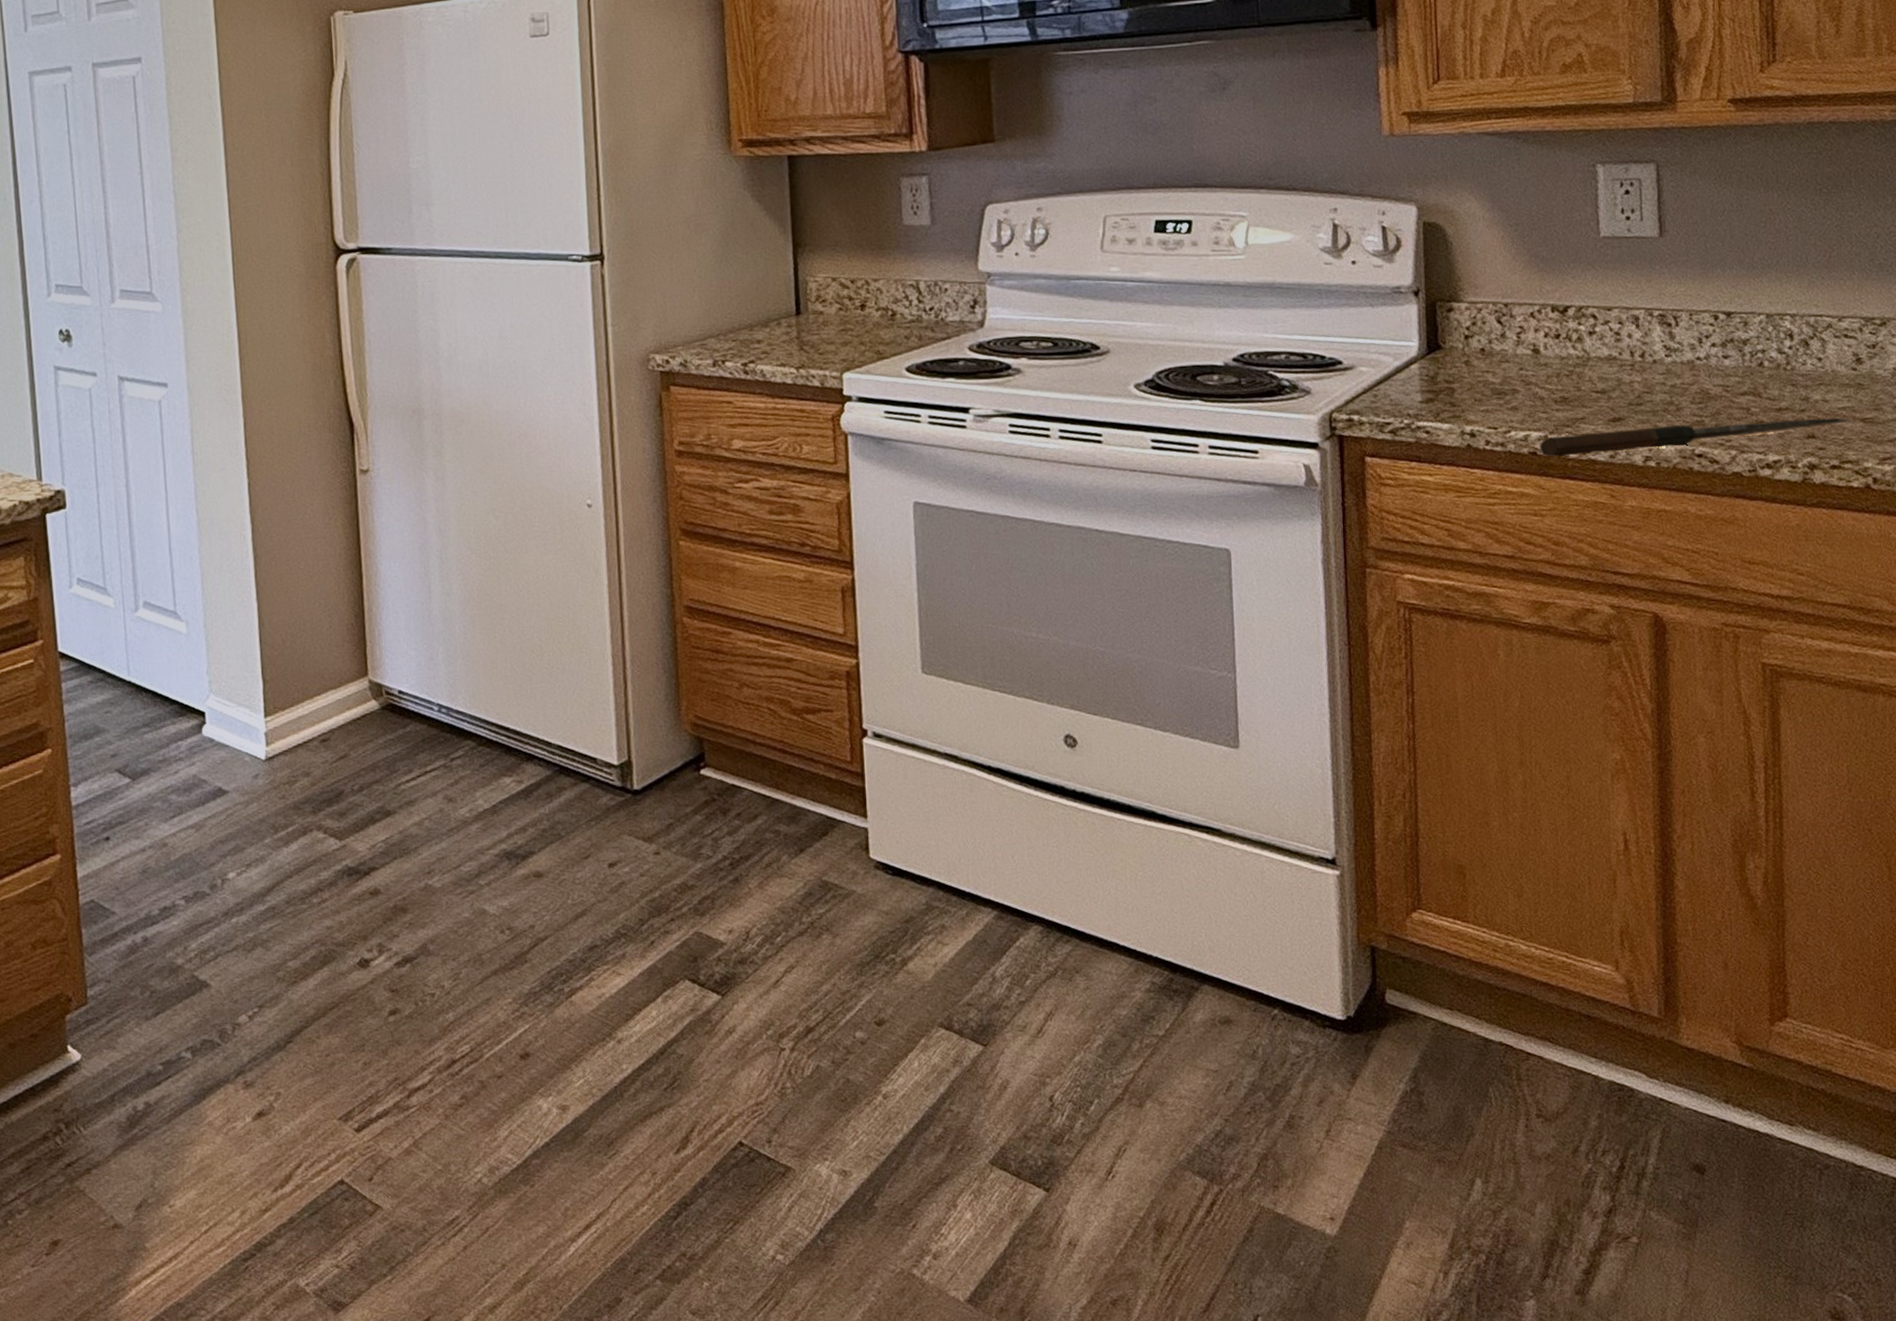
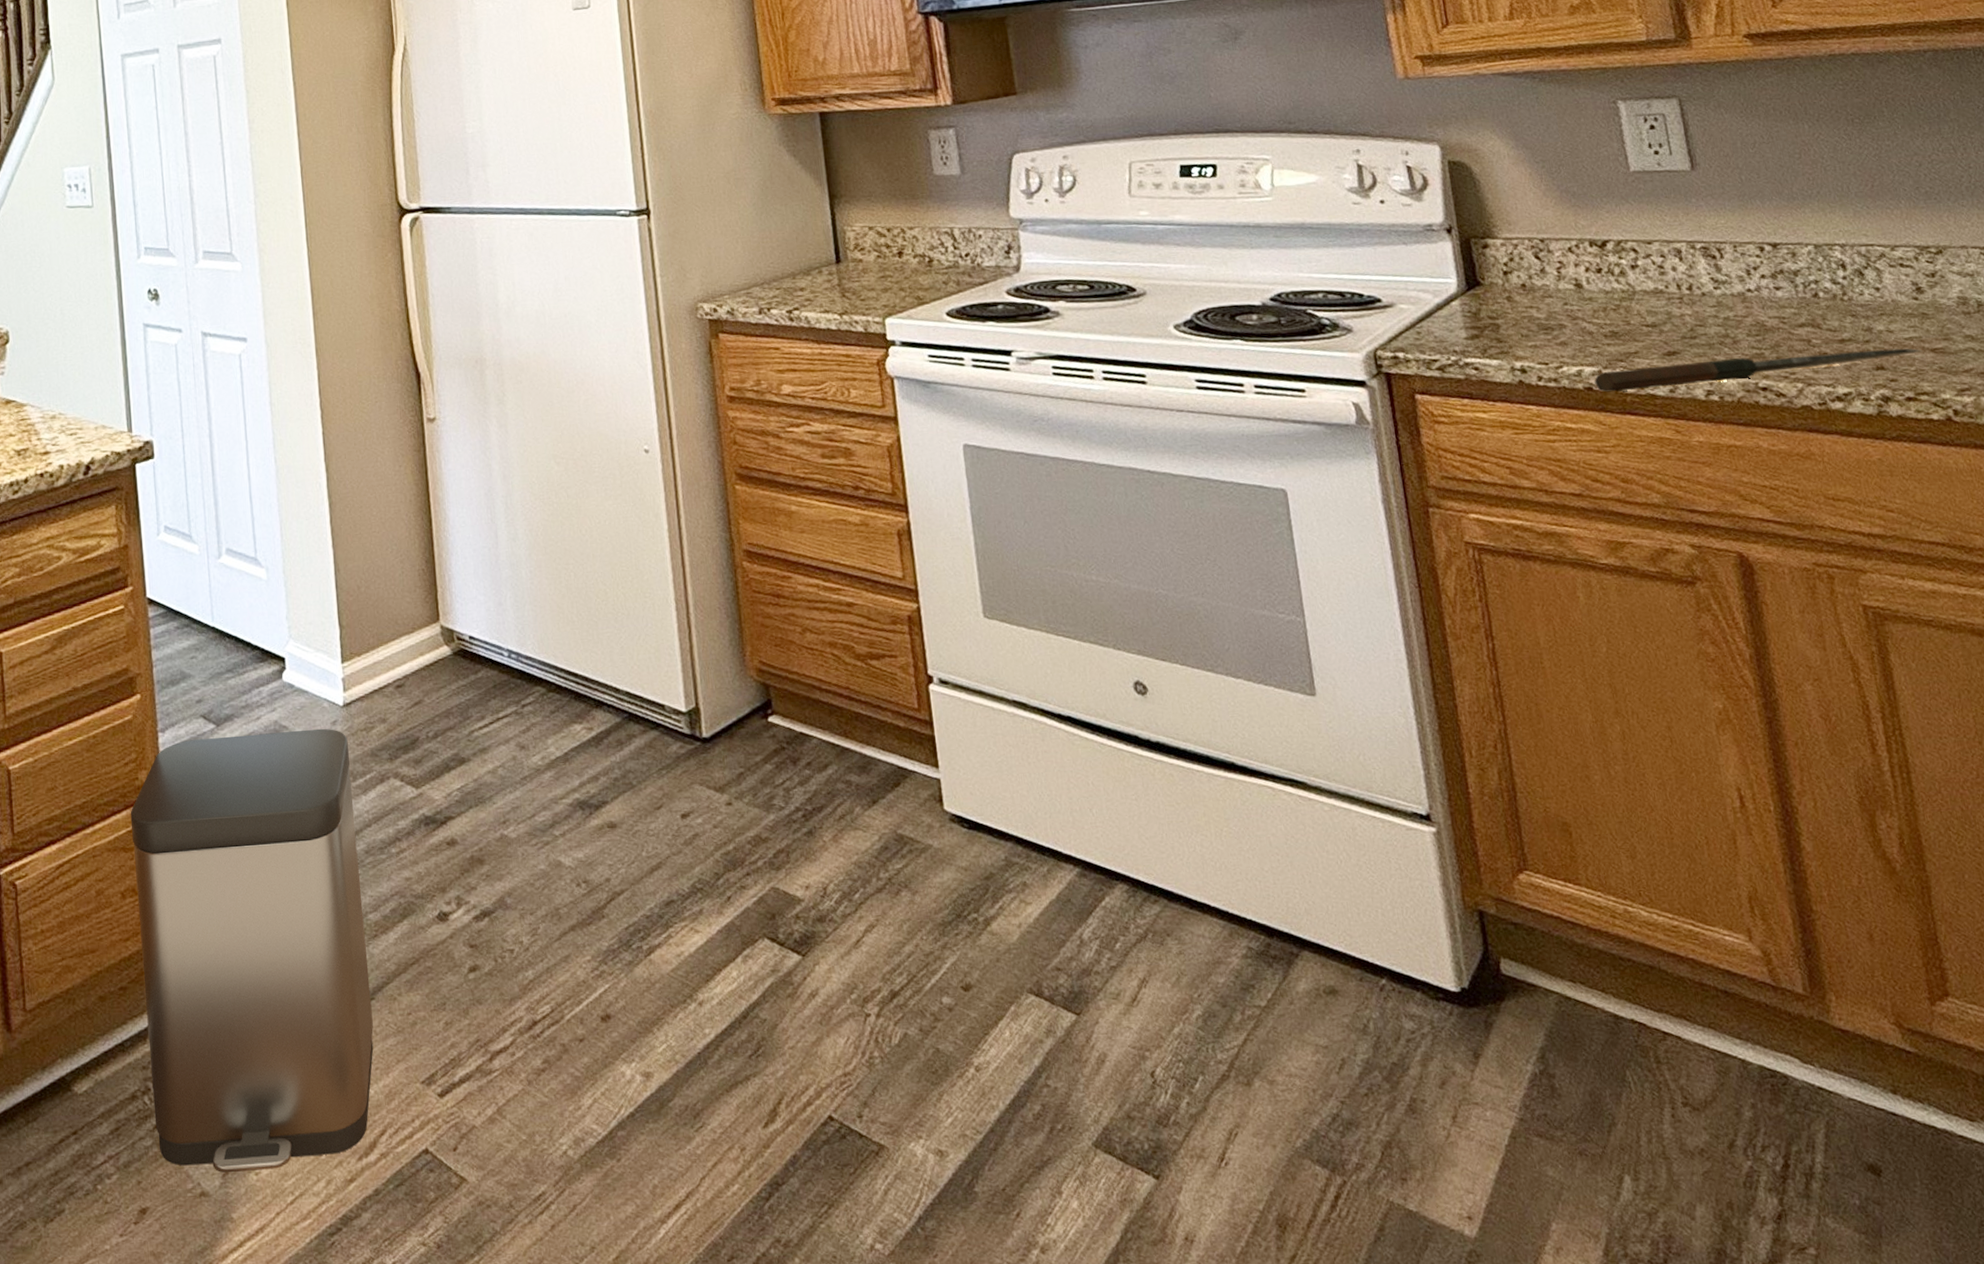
pedal bin: none [41,782,291,1206] -> present [130,728,374,1173]

